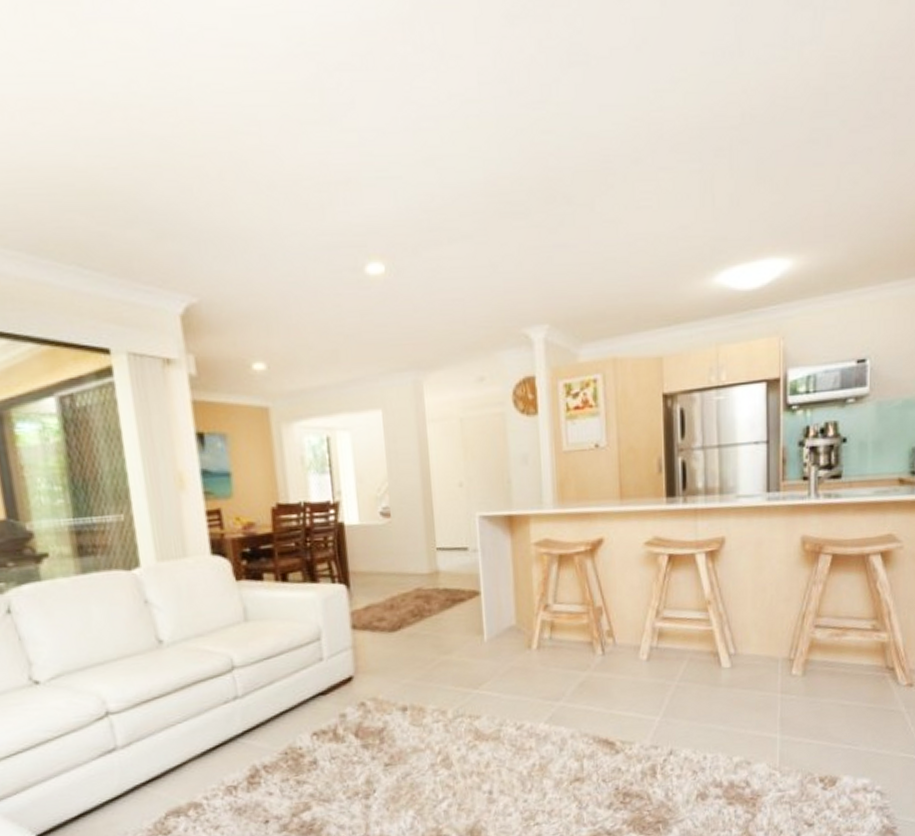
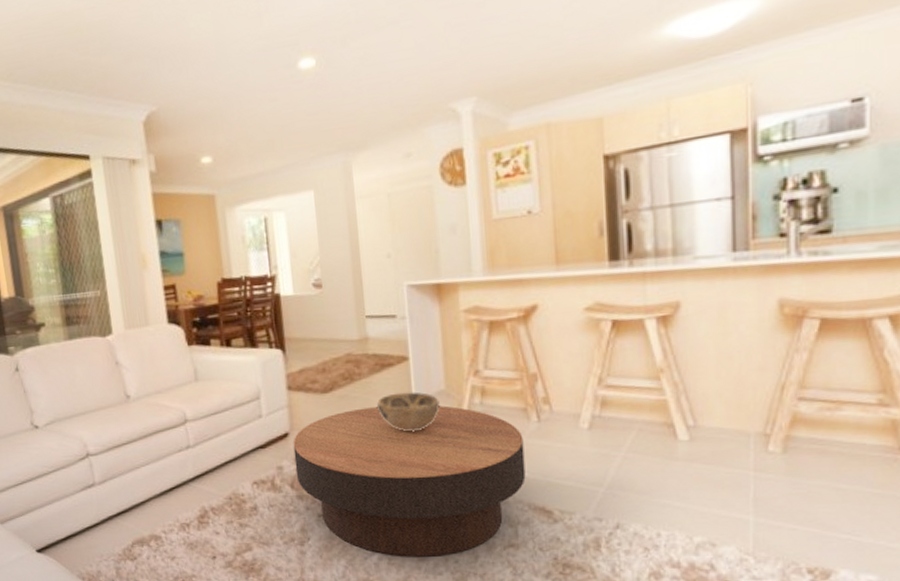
coffee table: none [357,641,591,801] -> present [293,405,526,557]
decorative bowl: none [448,628,511,670] -> present [377,392,440,432]

